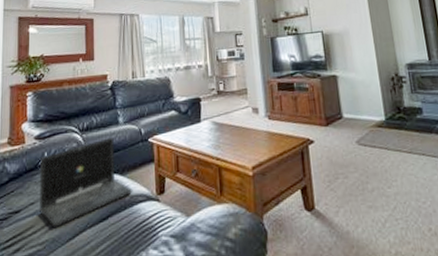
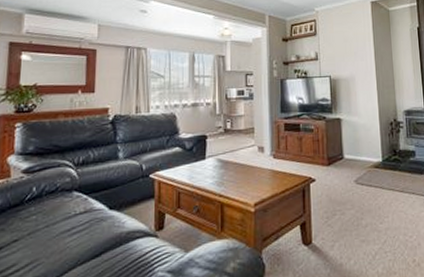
laptop: present [40,138,133,227] -> none [24,173,130,265]

